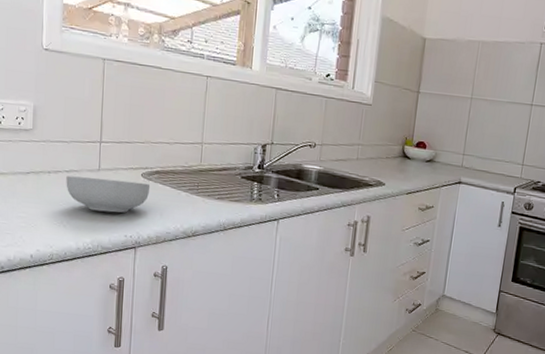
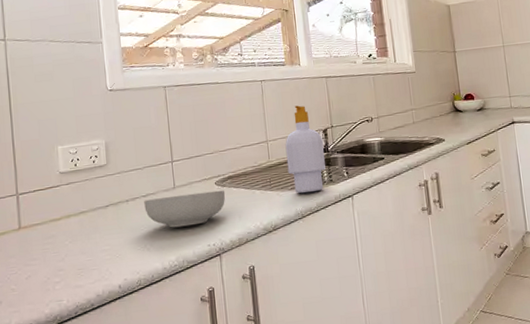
soap bottle: none [218,112,260,207] -> present [285,105,326,194]

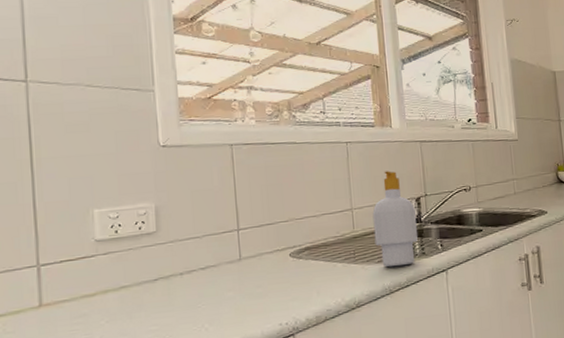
cereal bowl: present [144,190,226,228] -> none [202,262,302,305]

